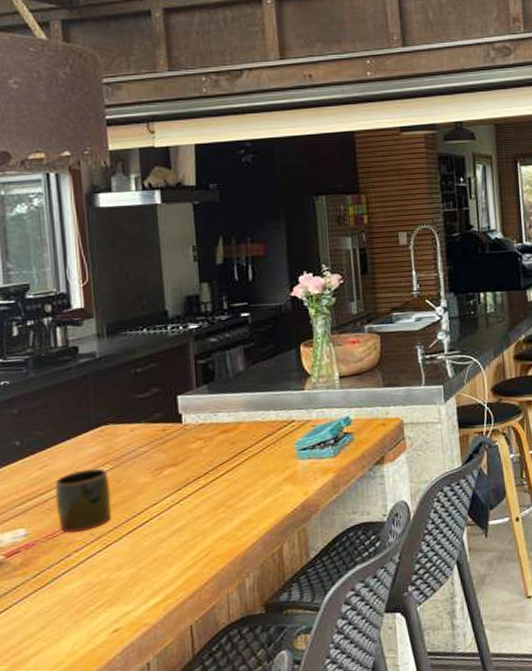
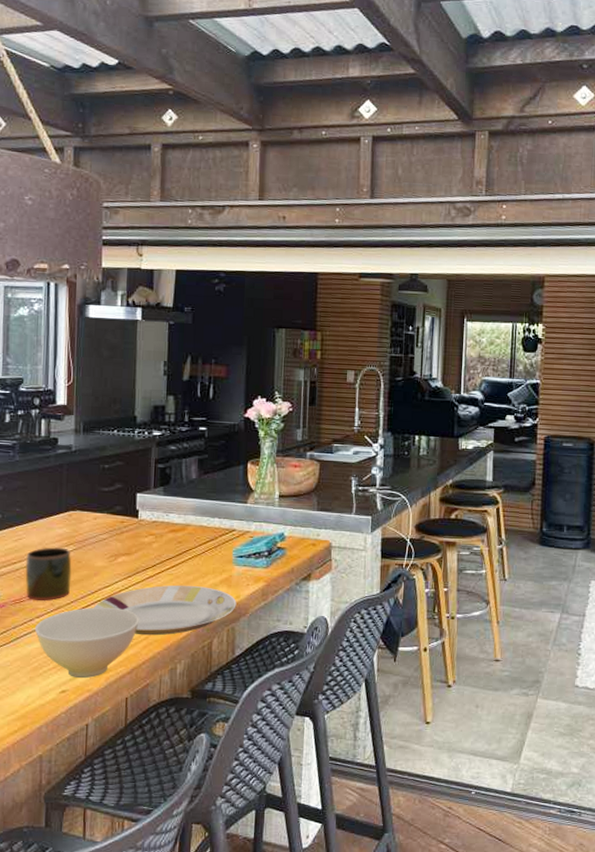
bowl: none [73,526,197,613] -> present [34,607,140,678]
plate: none [141,488,305,553] -> present [94,585,237,636]

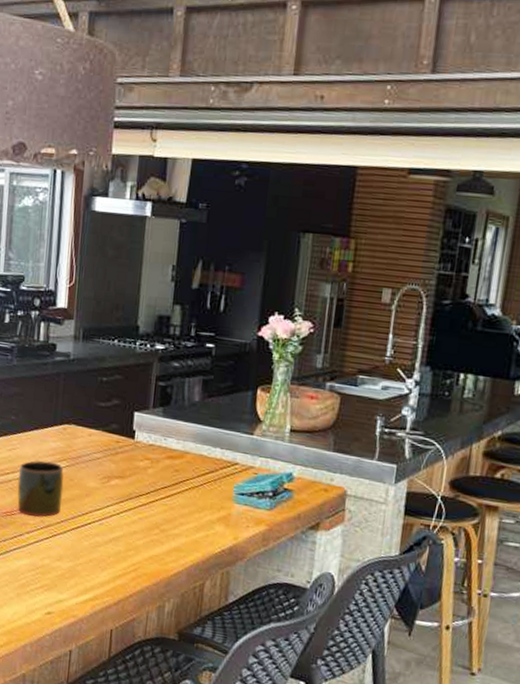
bowl: present [34,607,140,678] -> none [23,529,130,603]
plate: present [94,585,237,636] -> none [83,515,234,570]

